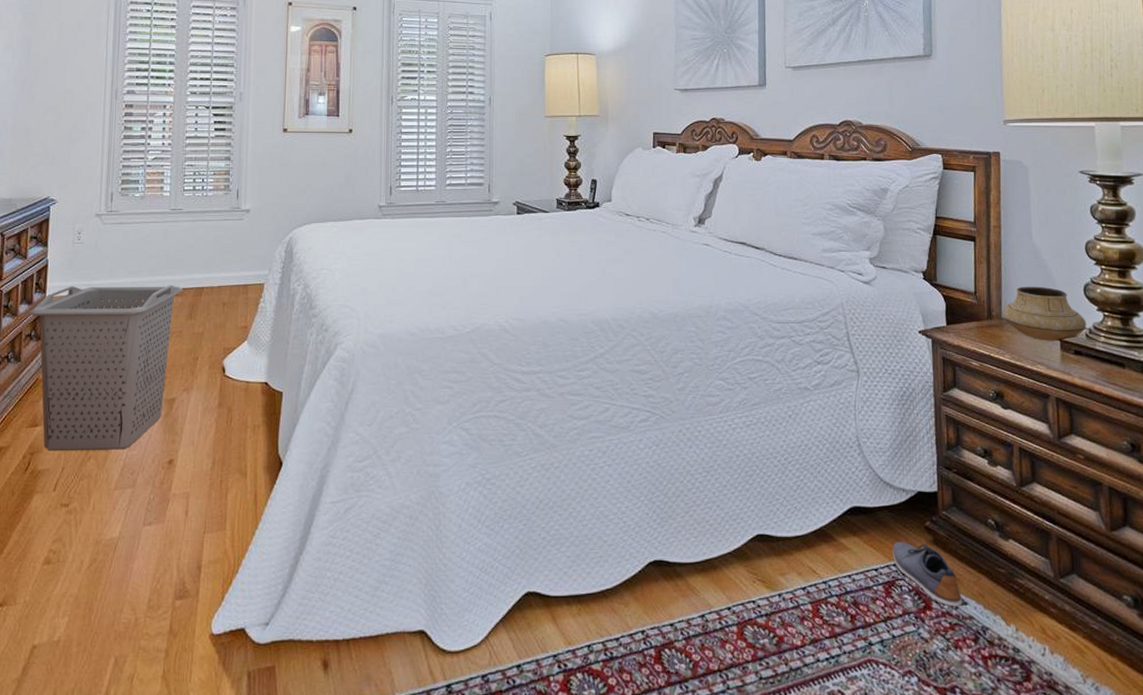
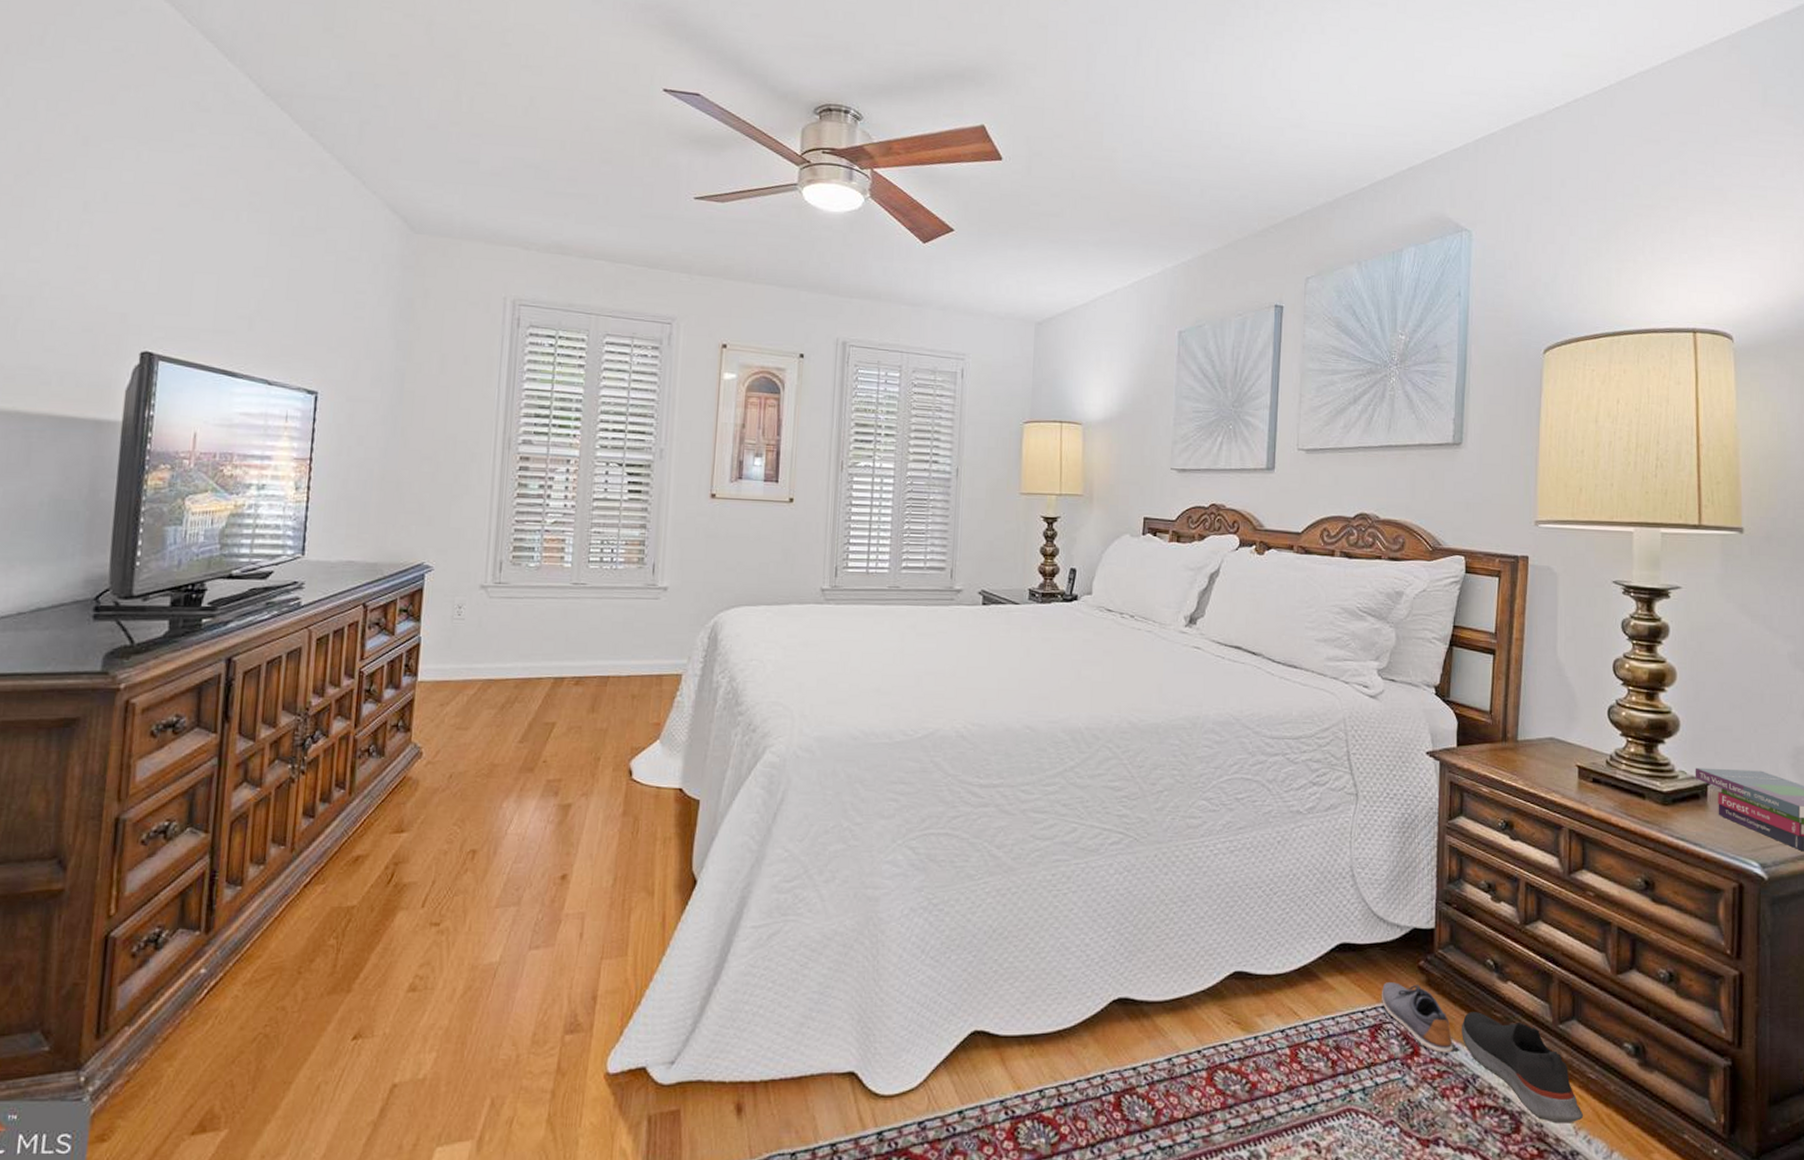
laundry basket: present [29,285,184,451] -> none [396,669,585,862]
shoe: none [969,568,1090,672] -> present [1462,1012,1584,1124]
decorative pot: present [1001,286,1087,340] -> none [1517,706,1608,767]

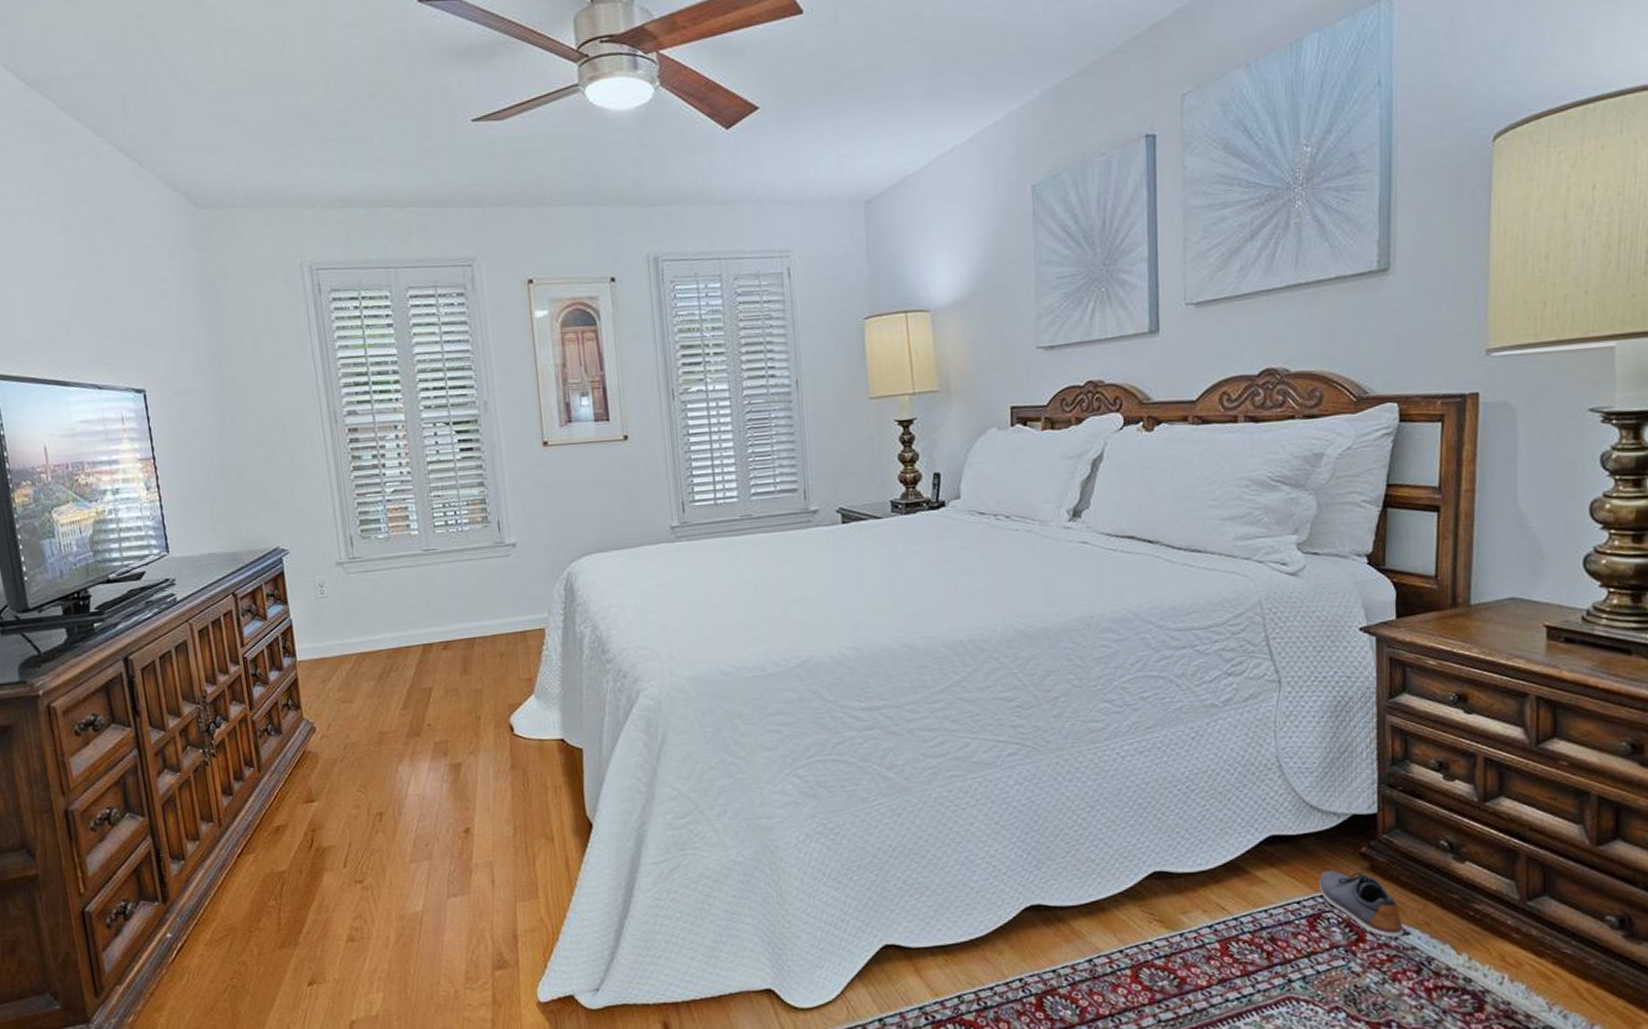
shoe: present [1462,1012,1584,1124] -> none [1413,895,1559,1001]

